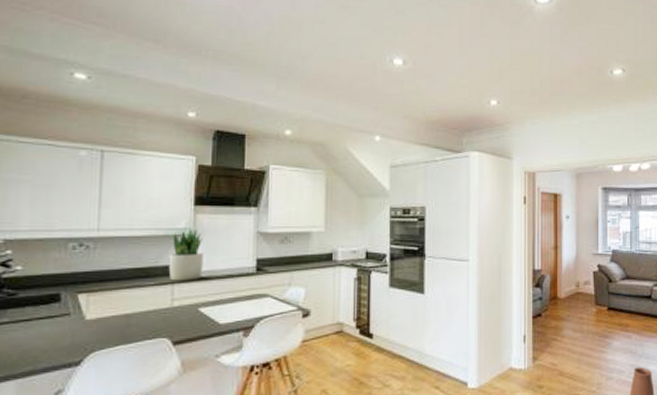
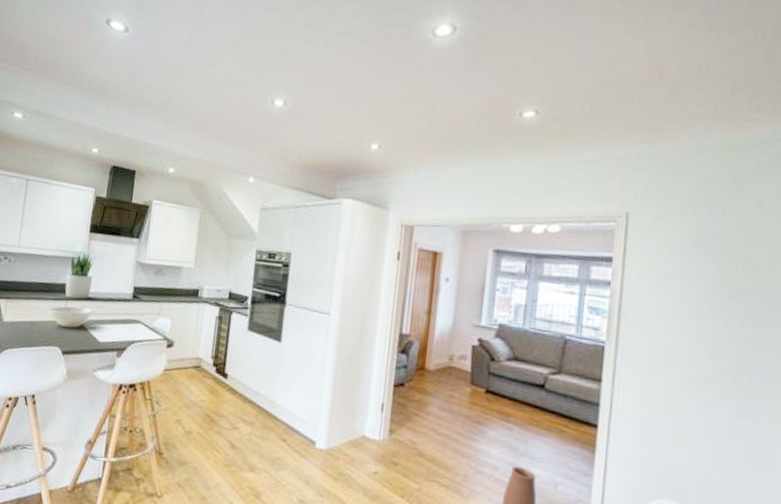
bowl: none [150,289,210,314] -> present [49,306,95,328]

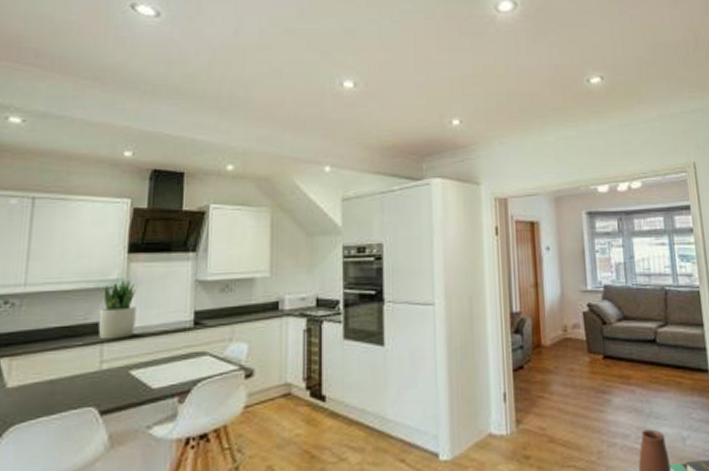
bowl: present [49,306,95,328] -> none [77,348,143,379]

